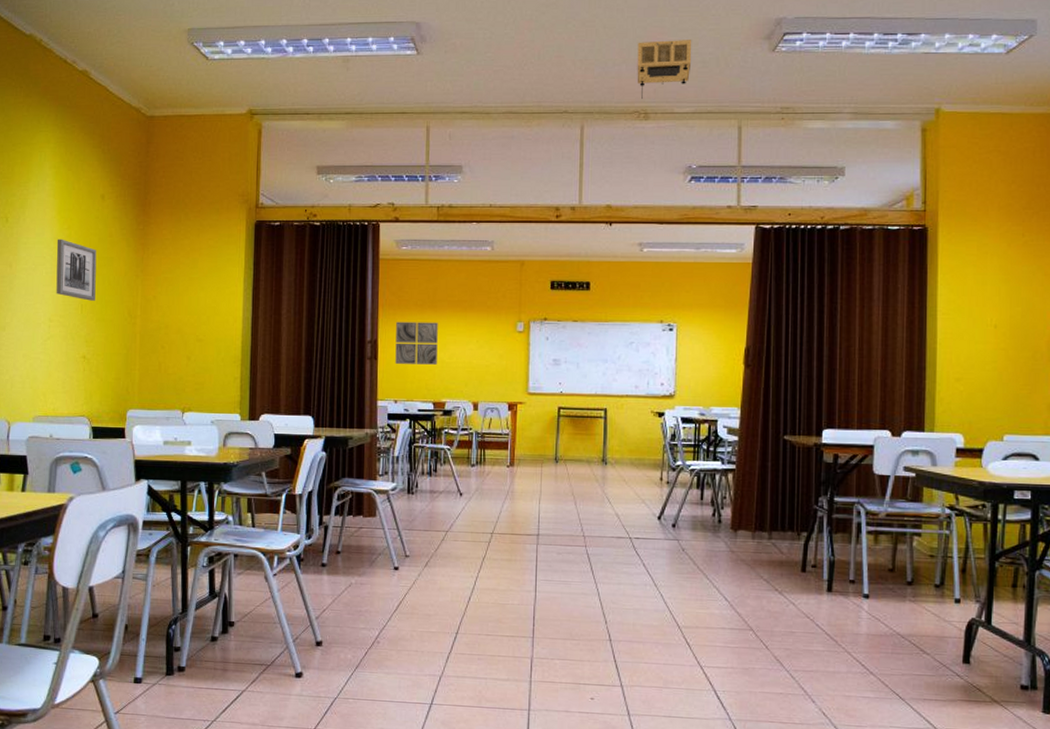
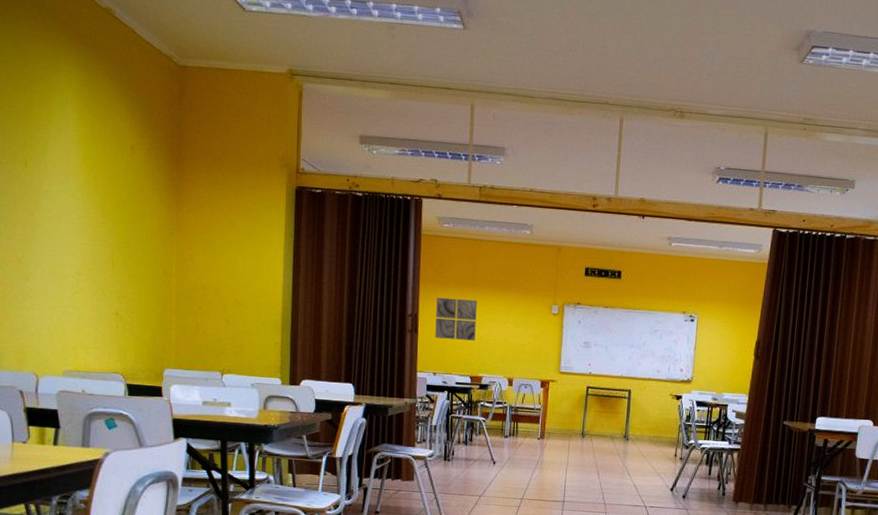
wall art: present [56,239,97,301] -> none [83,188,127,257]
projector: present [637,40,692,99] -> none [675,40,729,97]

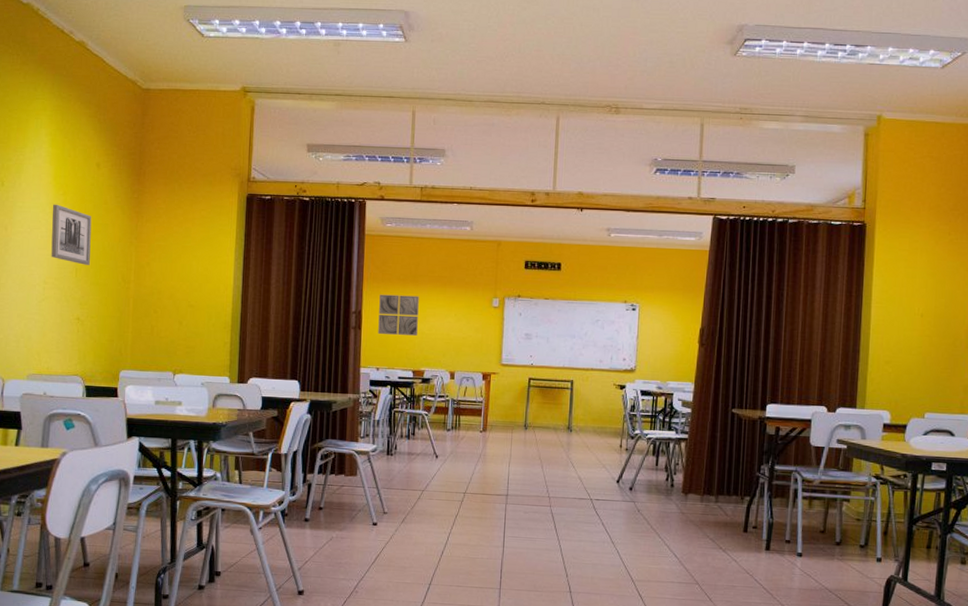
wall art: none [83,188,127,257] -> present [51,204,92,265]

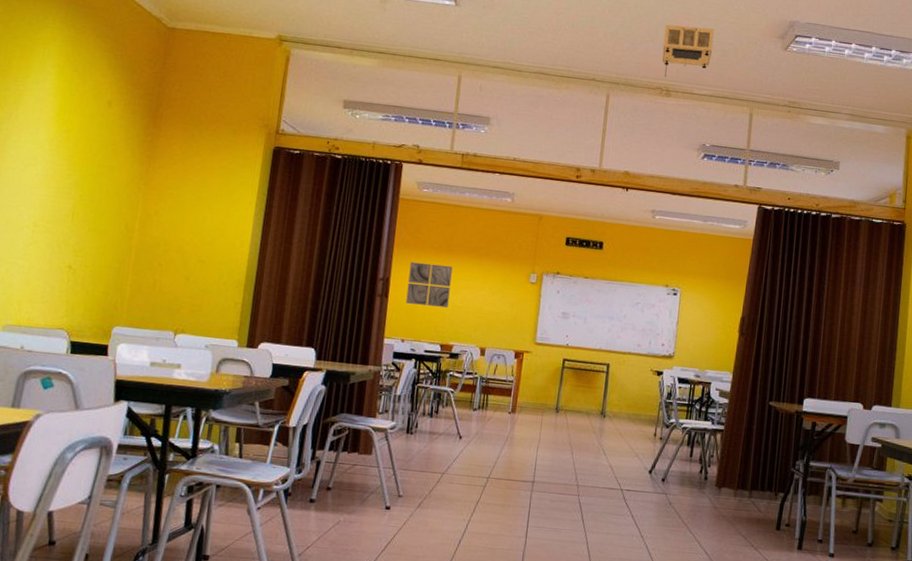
wall art: present [51,204,92,265] -> none [45,140,97,210]
projector: none [609,40,662,94] -> present [662,24,715,77]

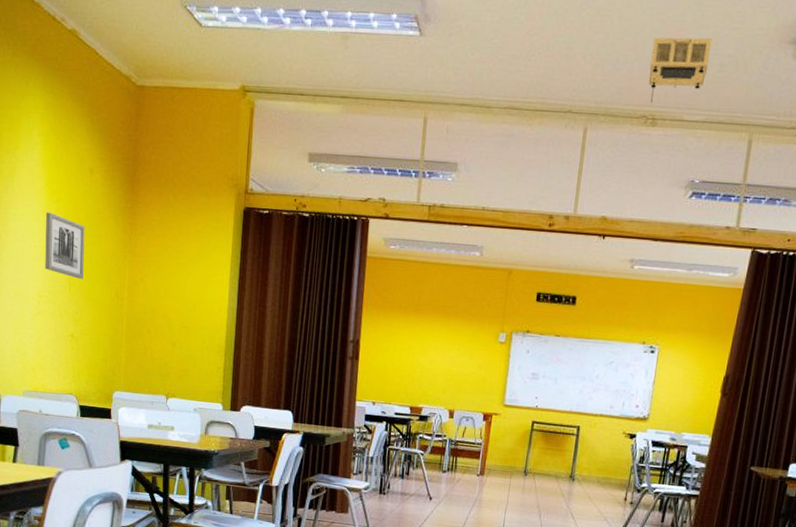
wall art: none [45,140,97,210] -> present [45,212,85,279]
wall art: present [406,262,453,308] -> none [376,323,421,370]

